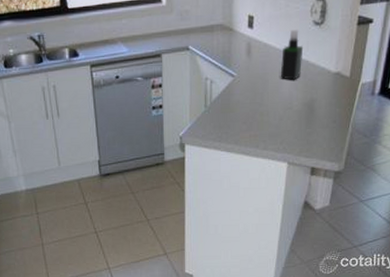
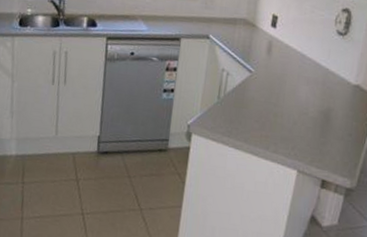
spray bottle: present [280,30,304,80] -> none [298,36,325,86]

